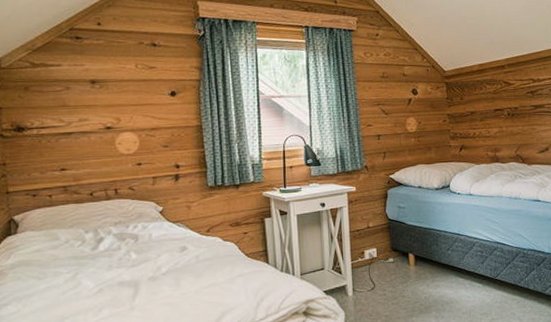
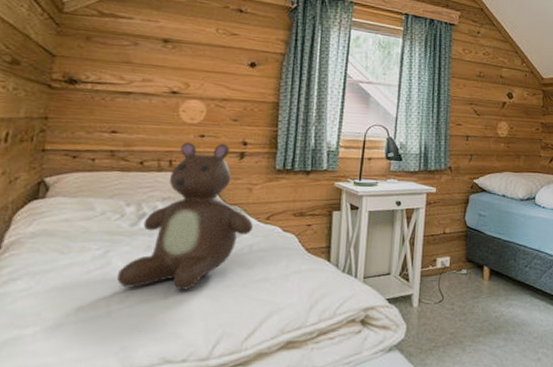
teddy bear: none [88,168,196,303] -> present [116,142,253,290]

